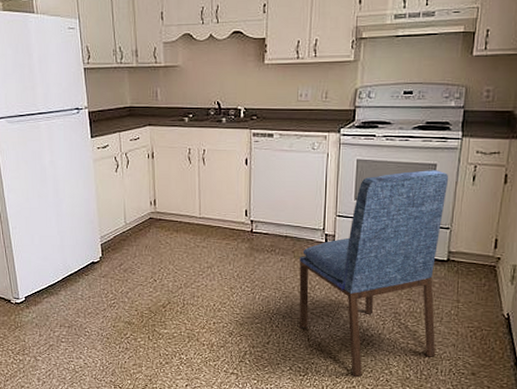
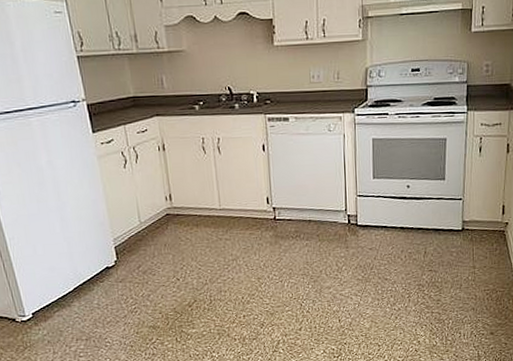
dining chair: present [299,170,449,377] -> none [325,144,458,351]

